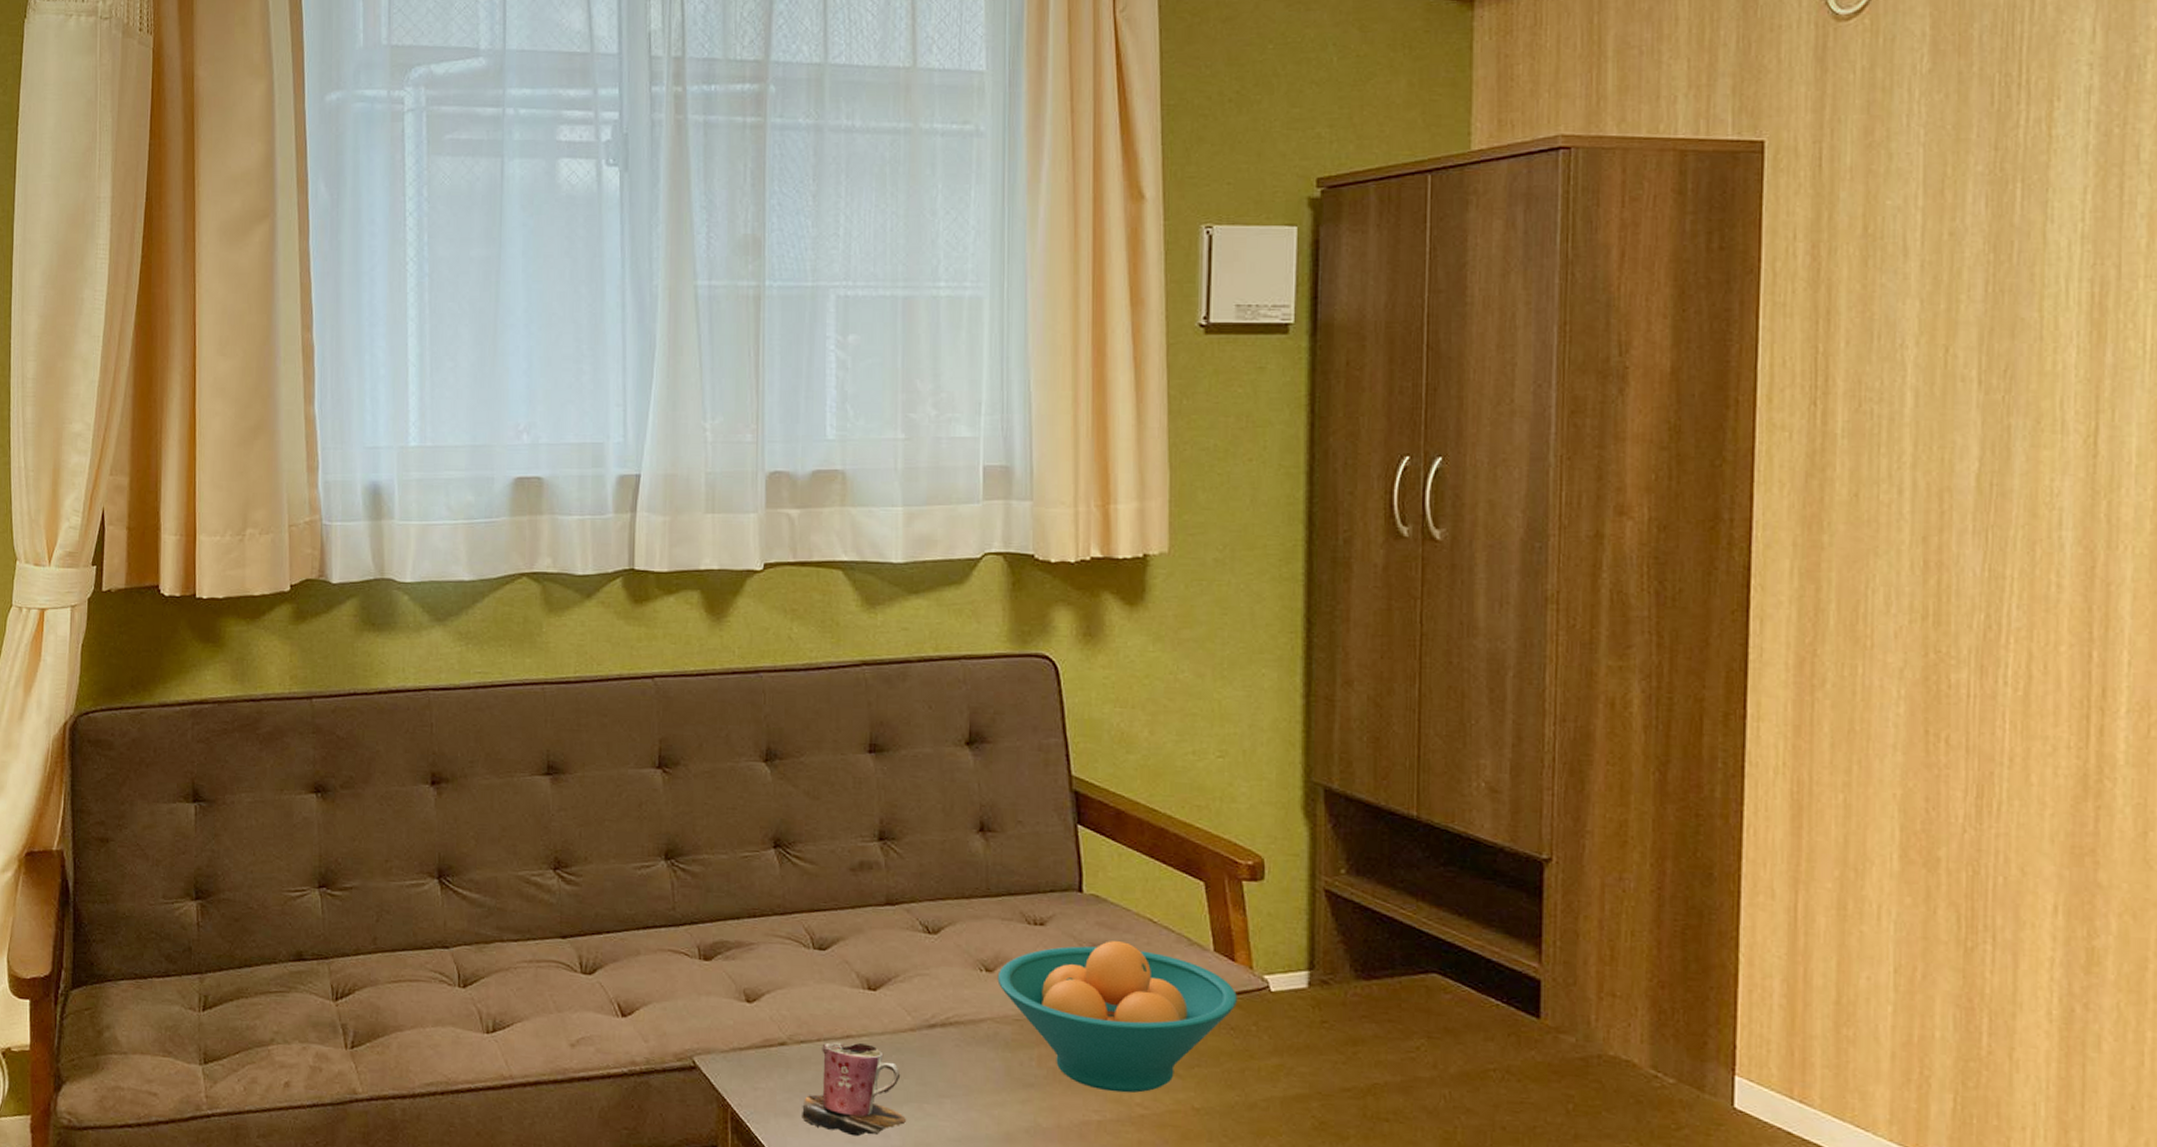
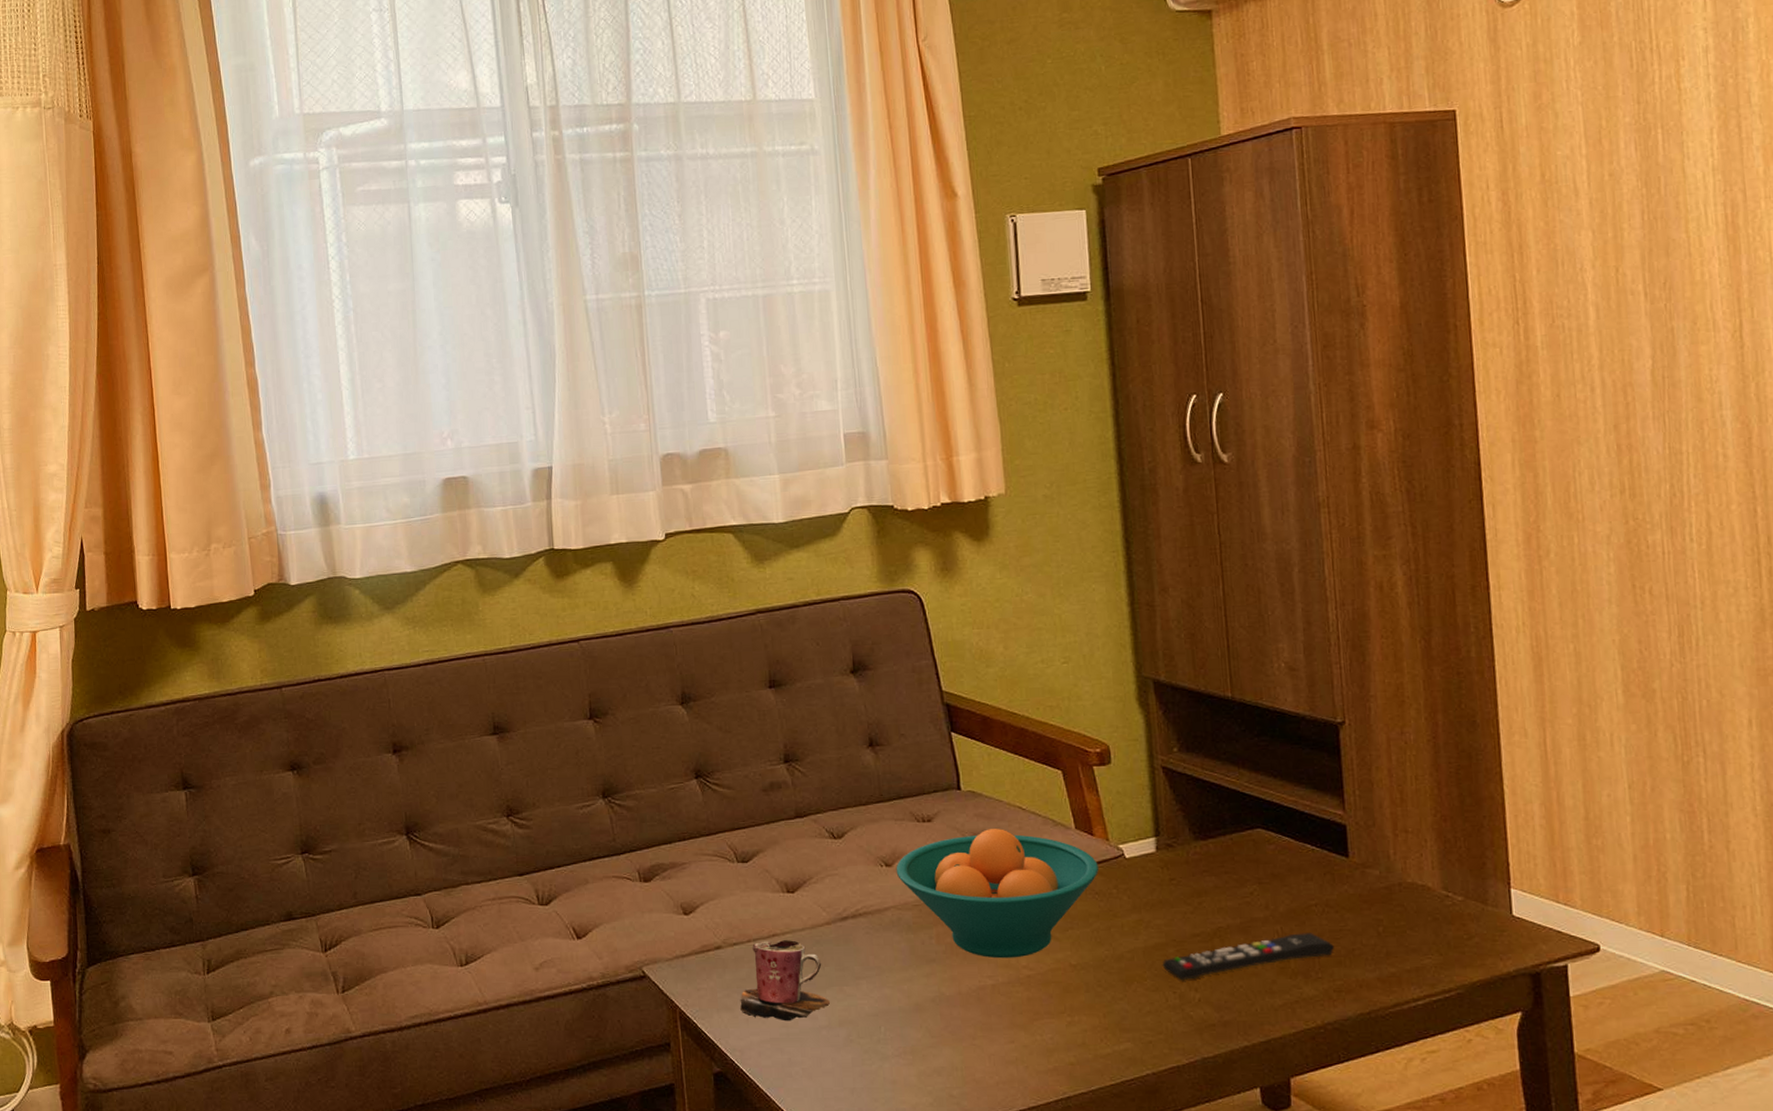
remote control: none [1302,1100,1511,1140] -> present [1162,933,1334,980]

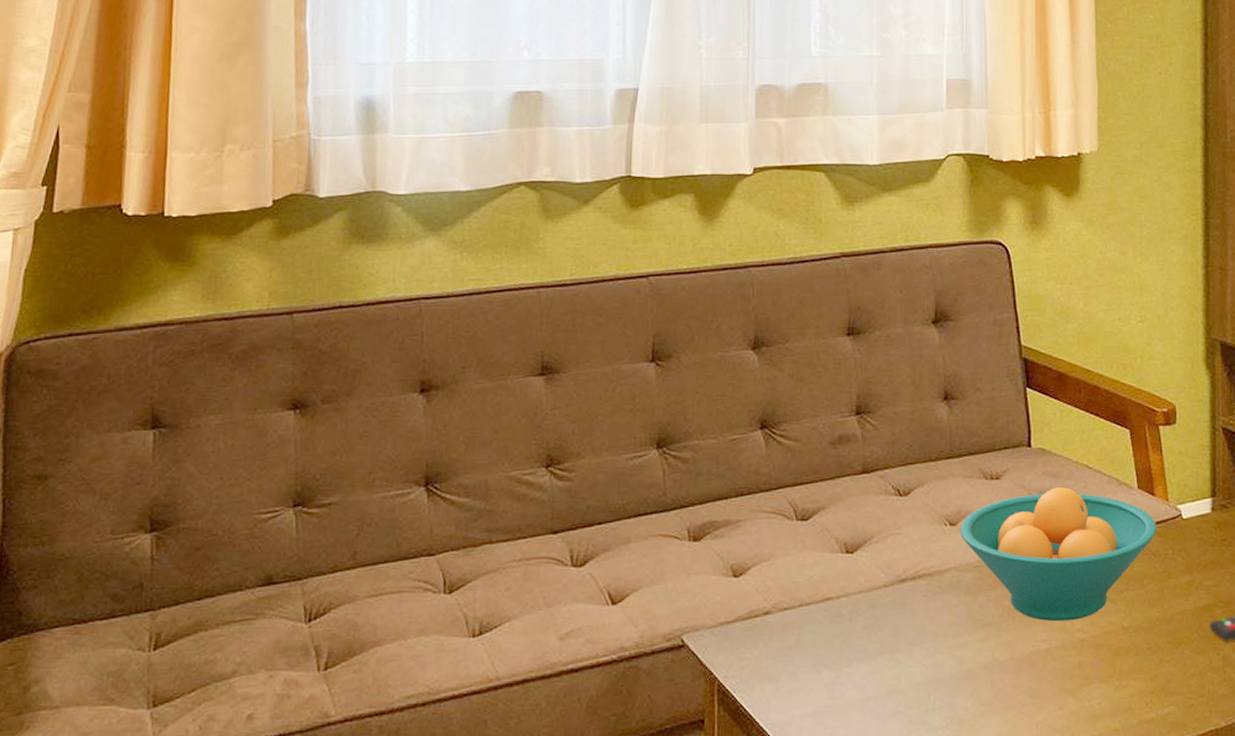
mug: present [740,940,831,1021] -> none [785,604,881,693]

